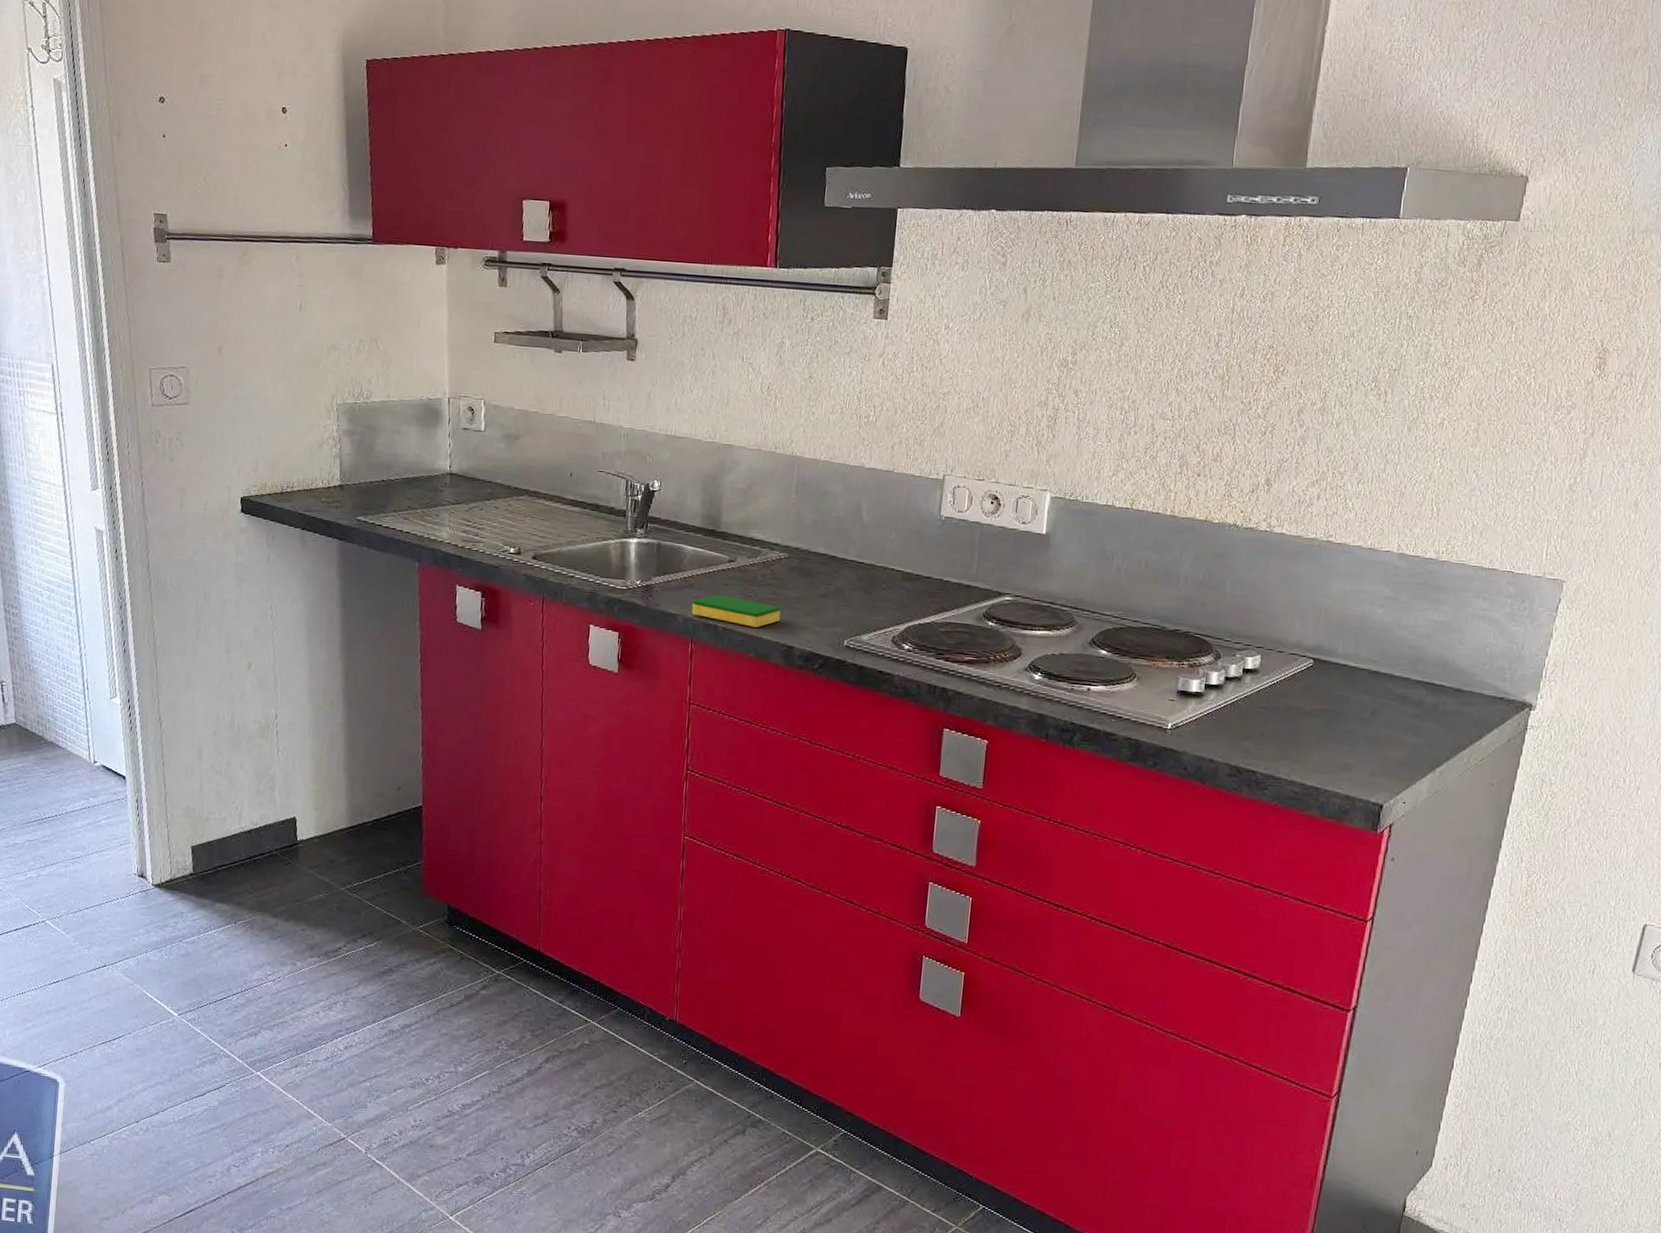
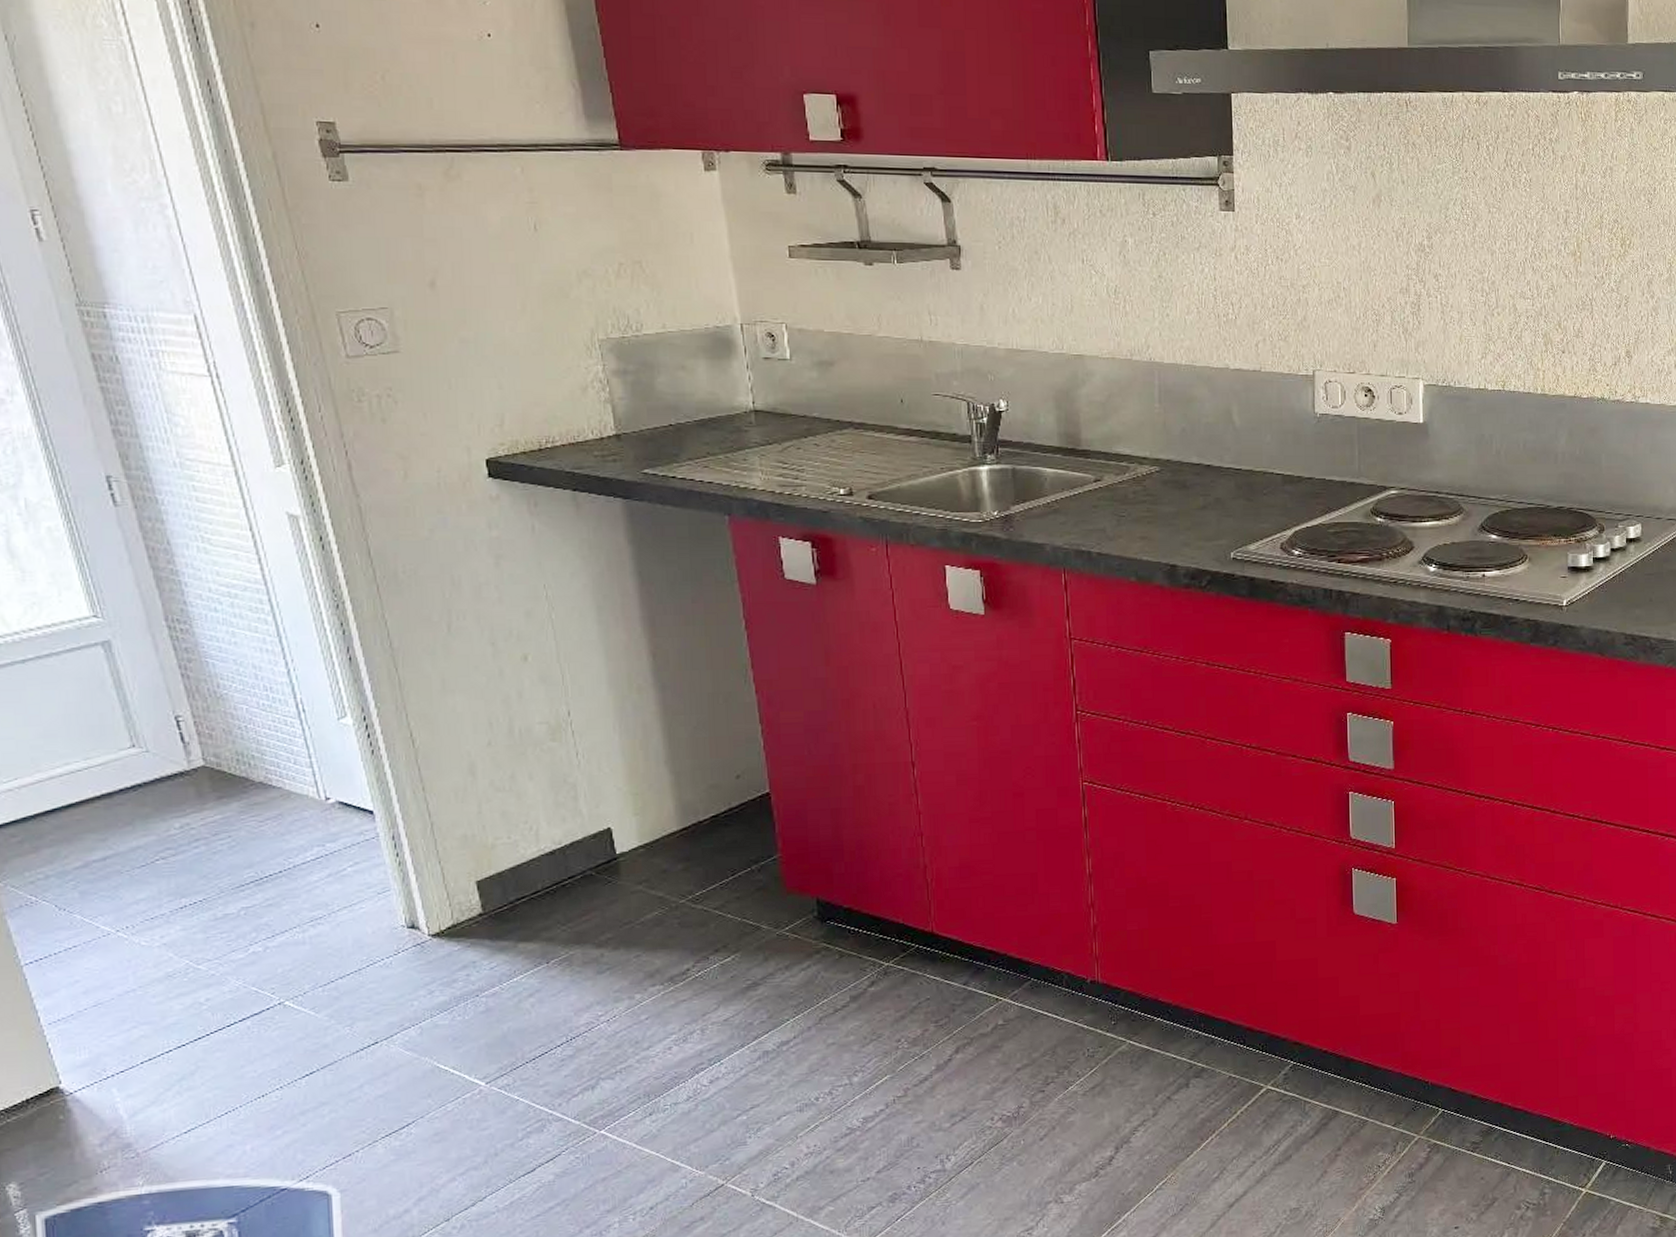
dish sponge: present [691,594,781,628] -> none [1060,517,1158,549]

